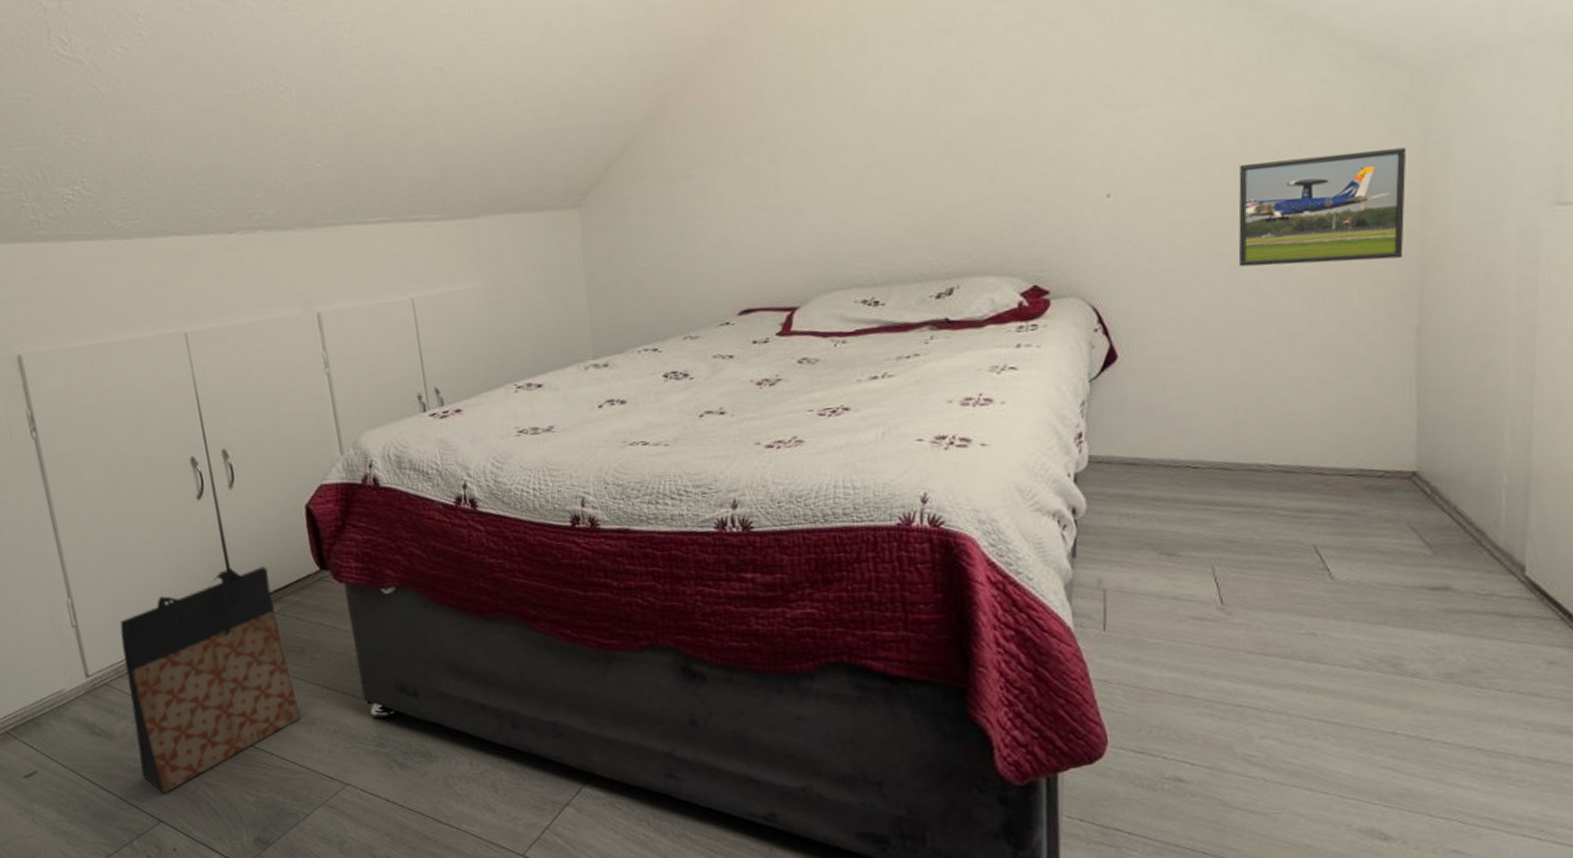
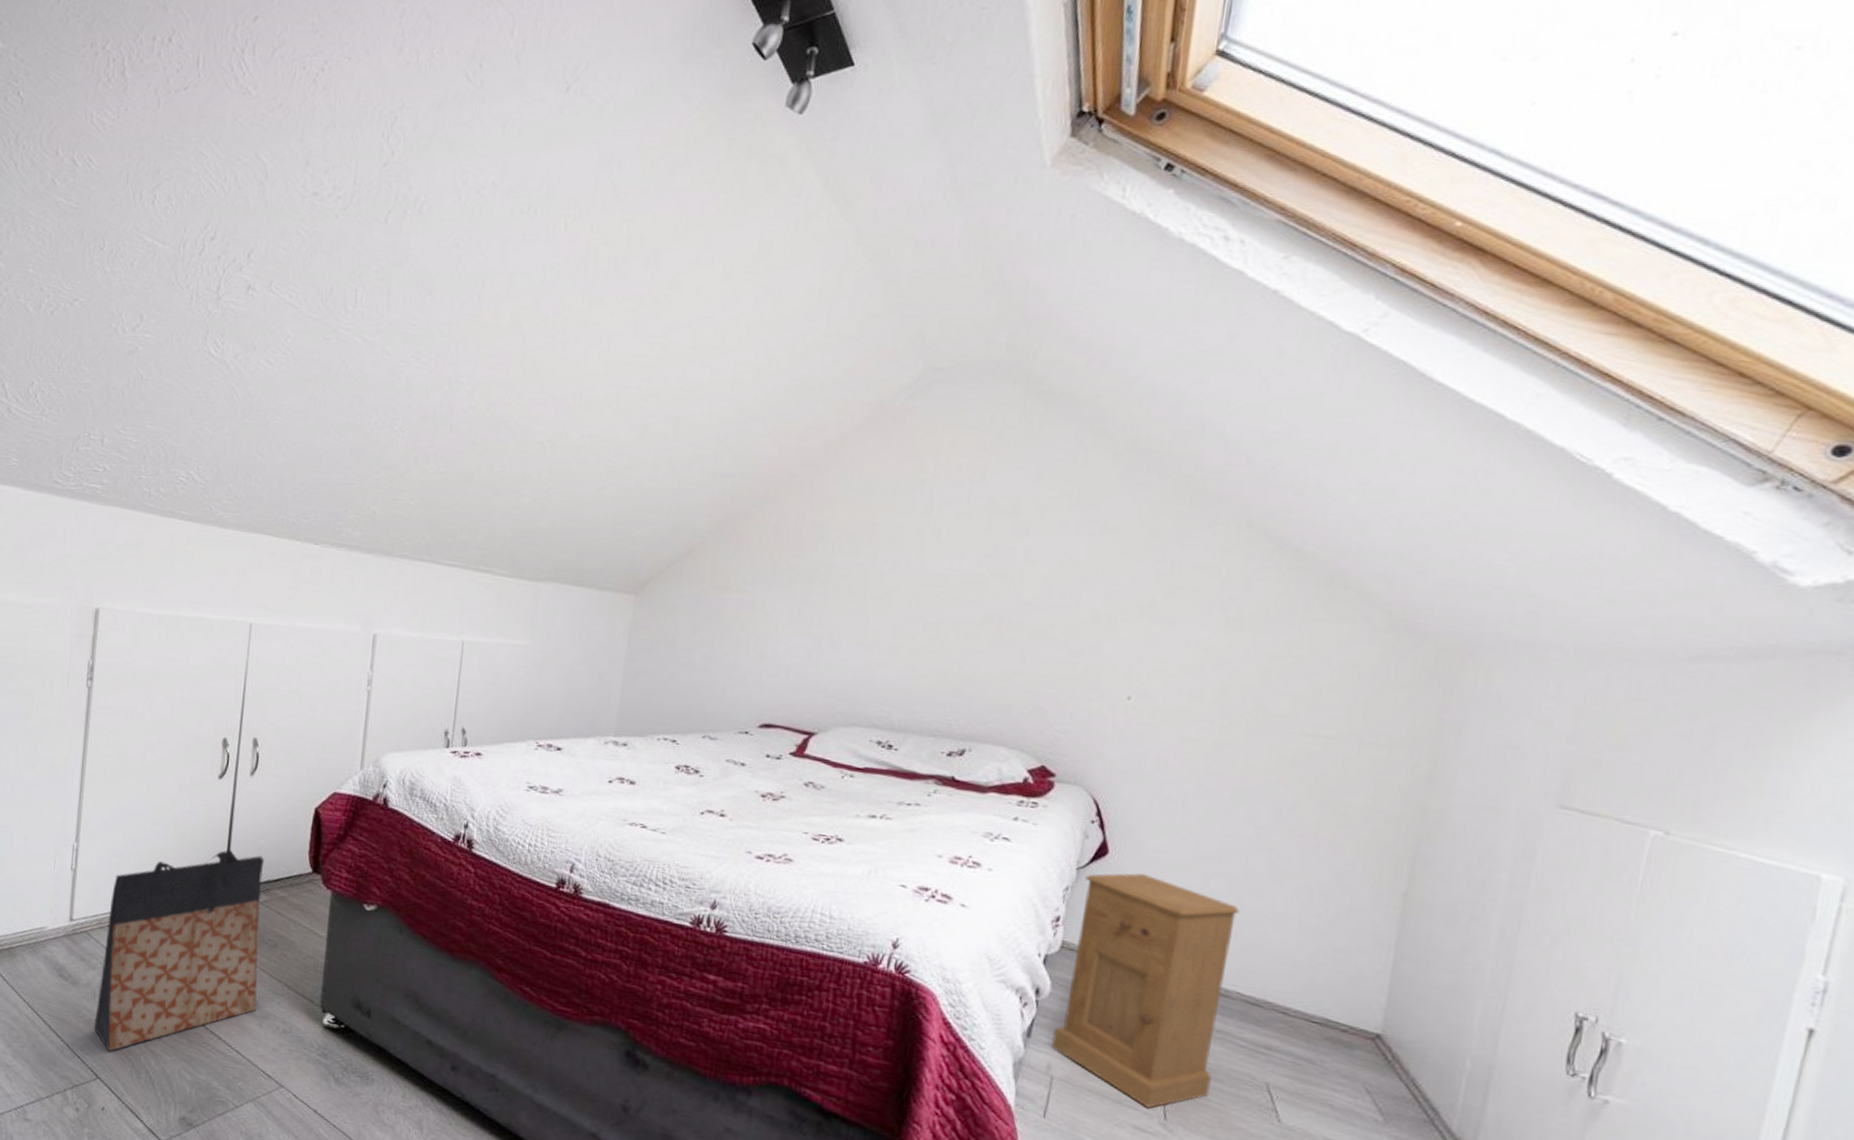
nightstand: none [1097,369,1261,597] -> present [1051,873,1240,1109]
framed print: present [1238,147,1407,267] -> none [1241,698,1422,822]

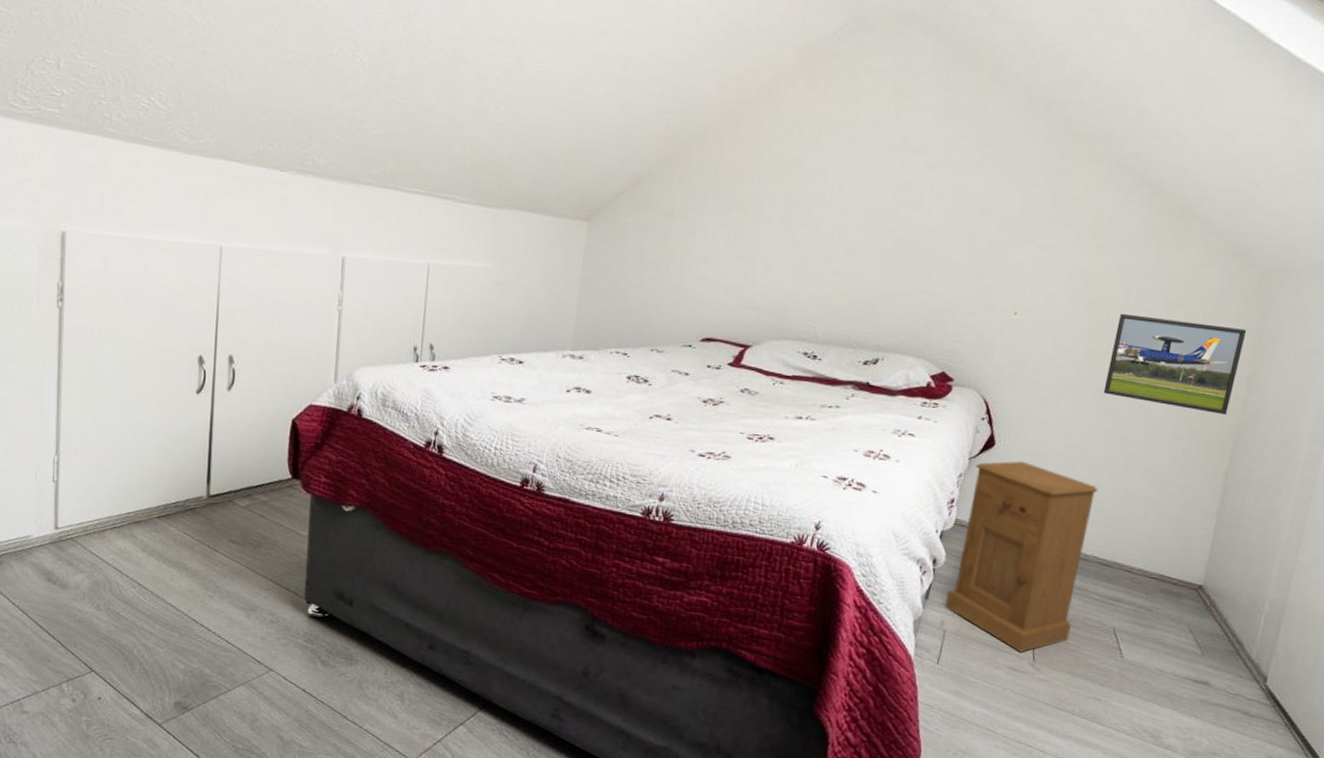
bag: present [94,850,265,1052] -> none [86,459,246,647]
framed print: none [1241,698,1422,822] -> present [1103,313,1247,415]

